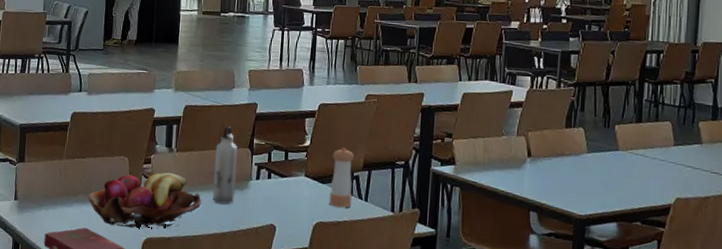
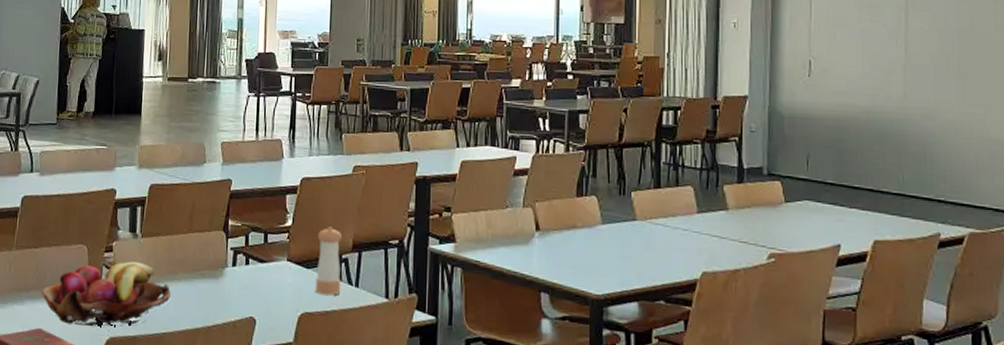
water bottle: present [212,126,238,205] -> none [183,206,211,296]

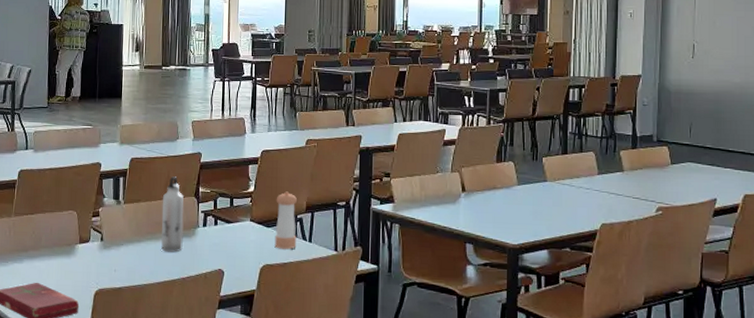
fruit basket: present [41,261,172,327] -> none [37,224,151,281]
water bottle: none [183,206,211,296] -> present [161,176,184,253]

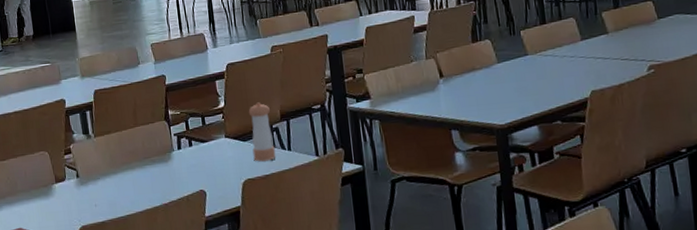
water bottle: present [161,176,184,253] -> none [132,103,161,180]

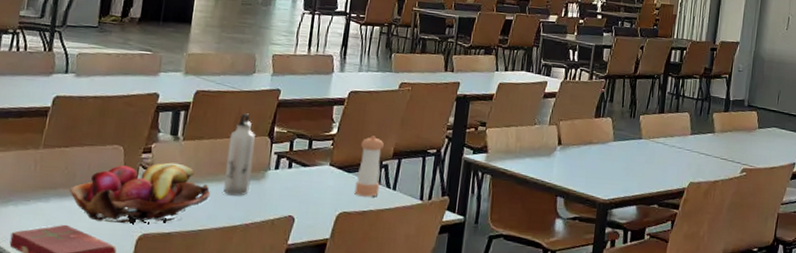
fruit basket: none [15,158,129,220] -> present [69,162,211,224]
water bottle: none [132,103,161,180] -> present [223,113,255,196]

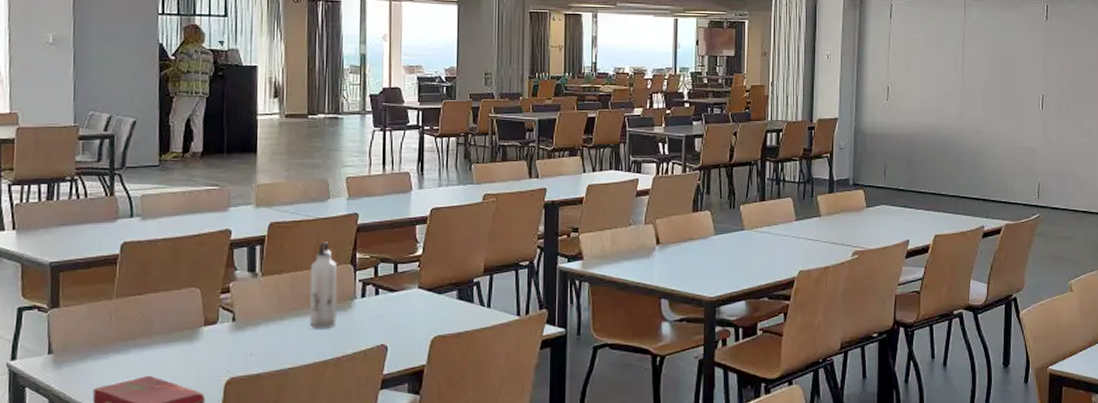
fruit basket: present [69,162,211,224] -> none [148,300,297,369]
pepper shaker: present [354,136,384,197] -> none [447,253,473,318]

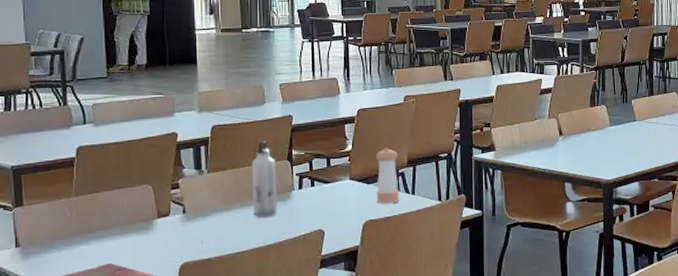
pepper shaker: none [447,253,473,318] -> present [375,148,399,204]

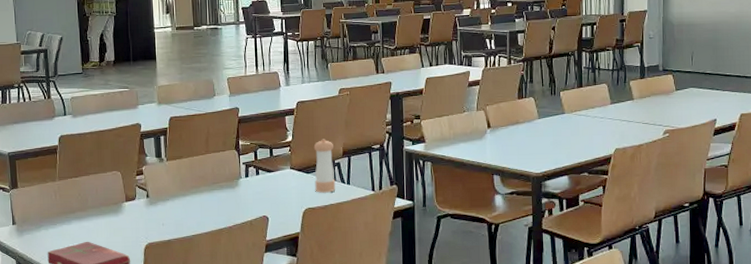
water bottle: present [251,141,278,218] -> none [203,132,227,204]

